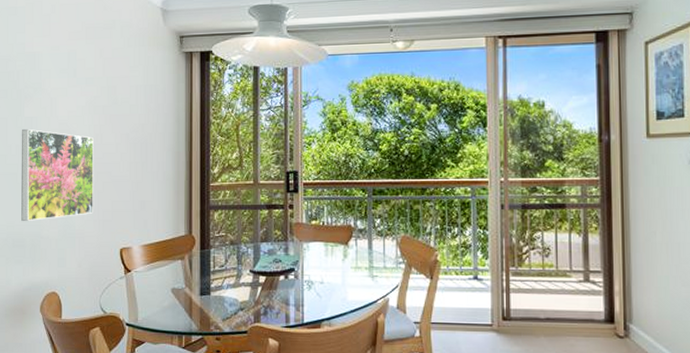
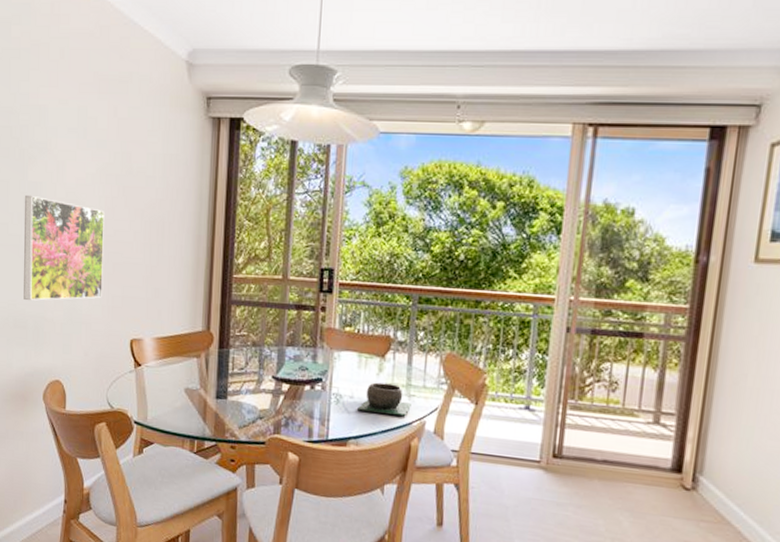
bowl: none [328,267,375,295] -> present [357,382,411,416]

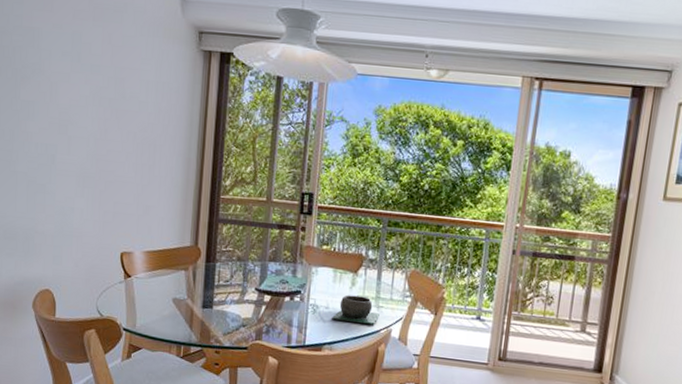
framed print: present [23,194,105,301] -> none [14,112,97,214]

